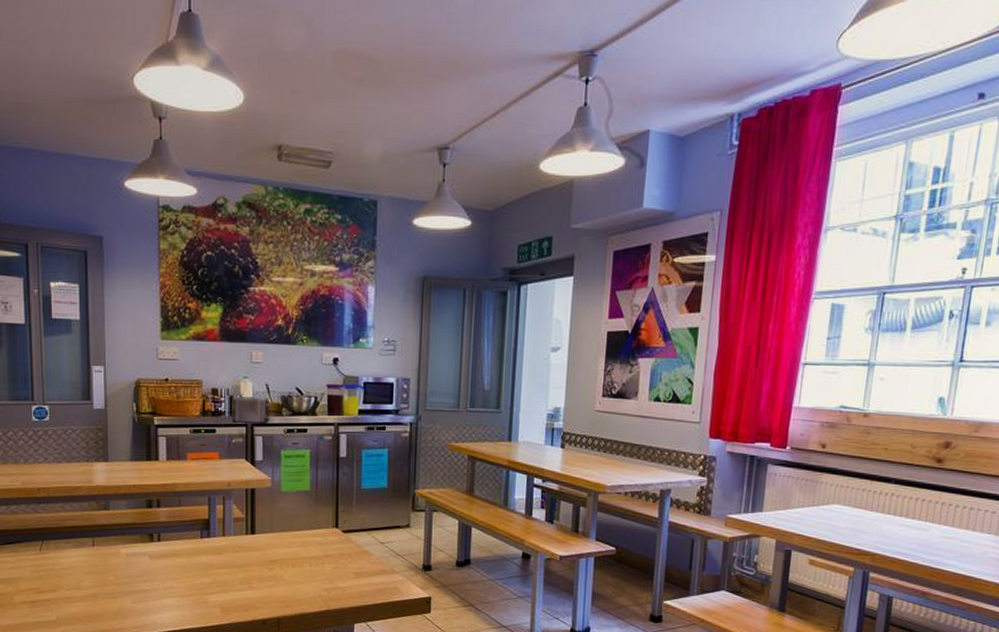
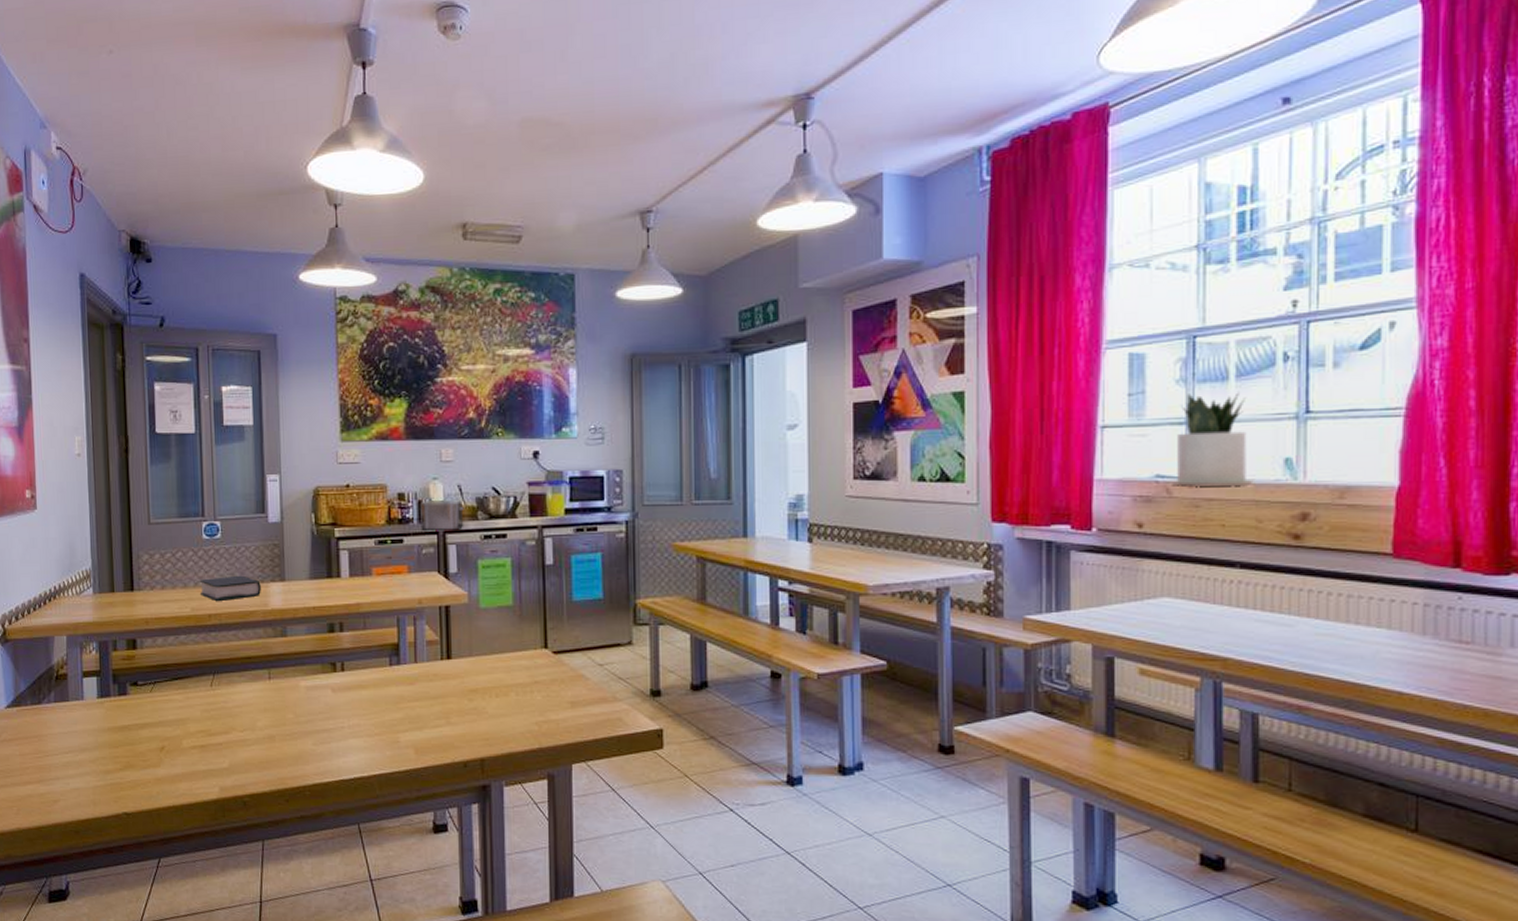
book: none [29,454,86,477] -> present [199,575,261,601]
planter: none [850,340,916,419] -> present [1170,392,1254,488]

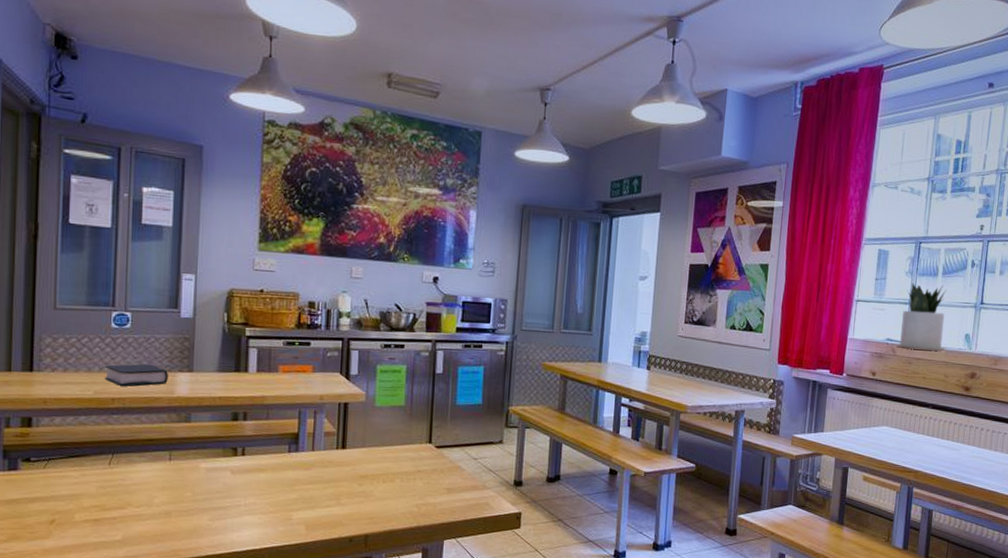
toaster: present [420,500,464,532] -> none [328,310,368,339]

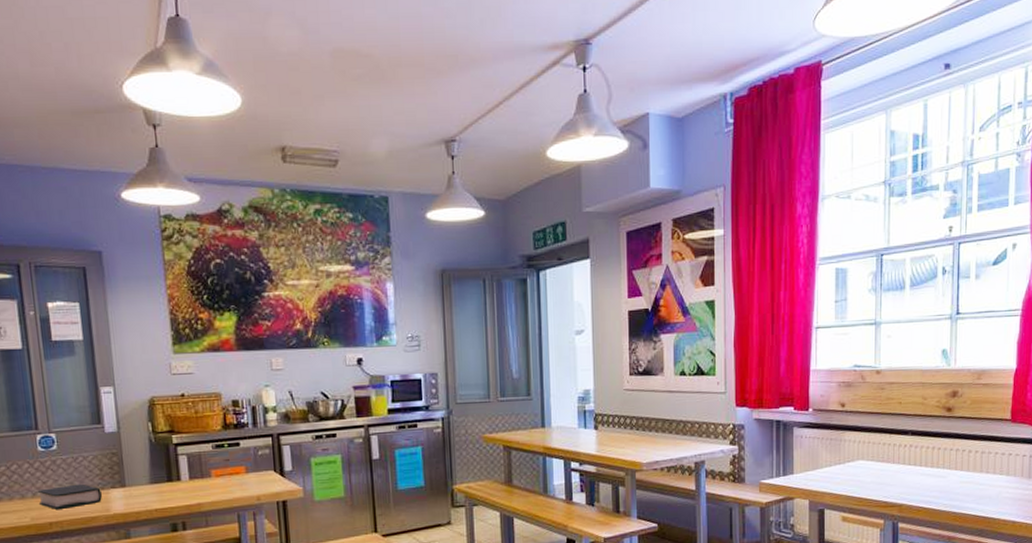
planter: present [895,283,946,352] -> none [864,299,921,375]

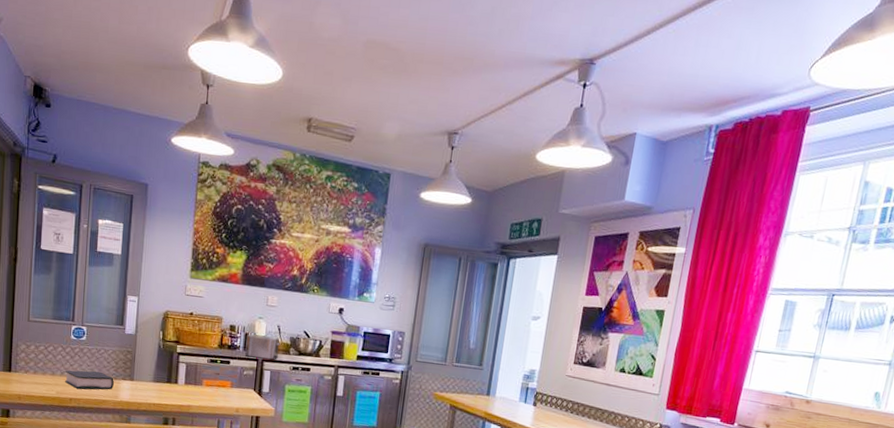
toaster: none [254,405,296,435] -> present [245,334,280,361]

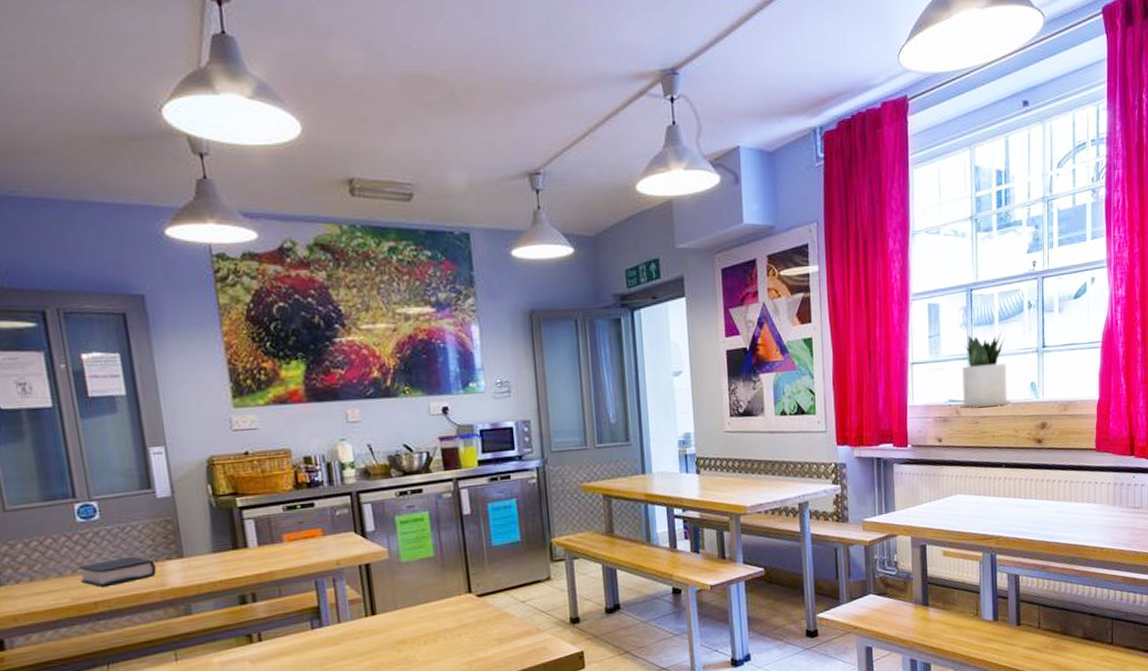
toaster: present [245,334,280,361] -> none [329,459,377,494]
planter: none [794,336,858,409] -> present [959,333,1012,409]

